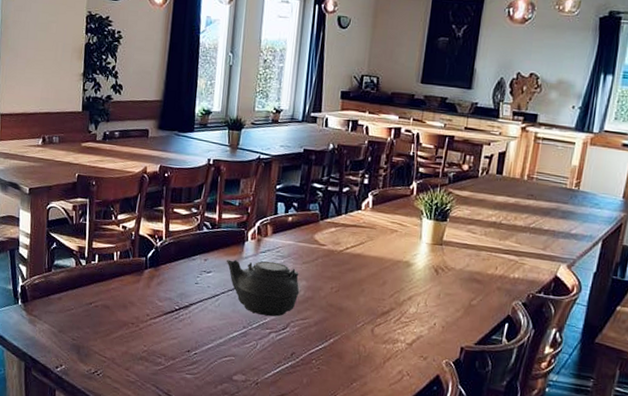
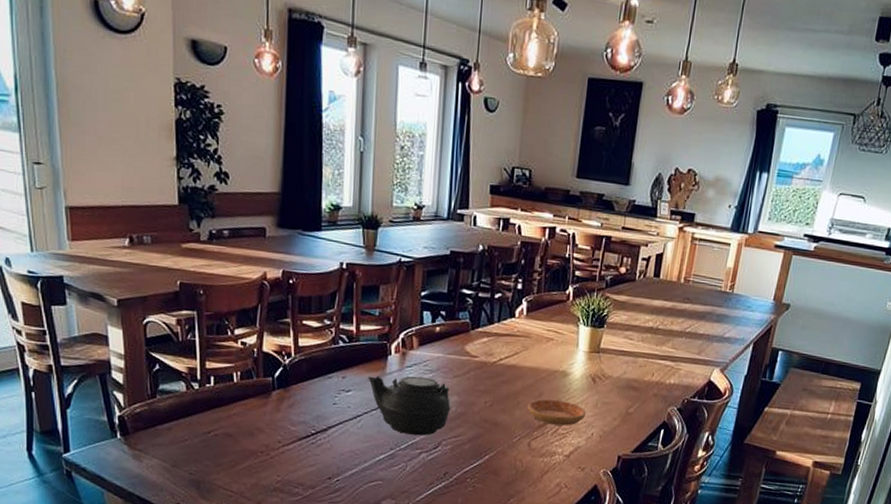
saucer: none [371,287,429,315] -> present [527,399,587,426]

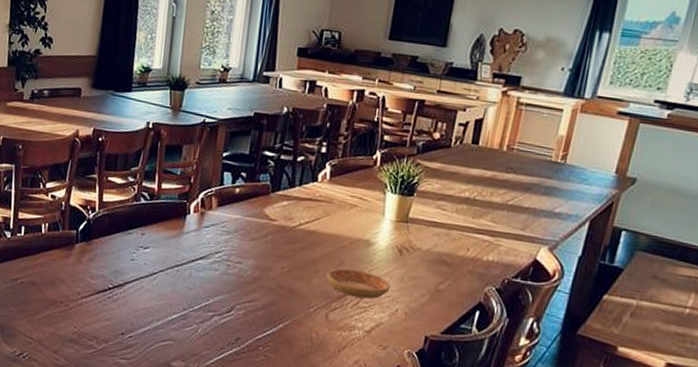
teapot: present [367,375,451,436] -> none [165,234,247,298]

